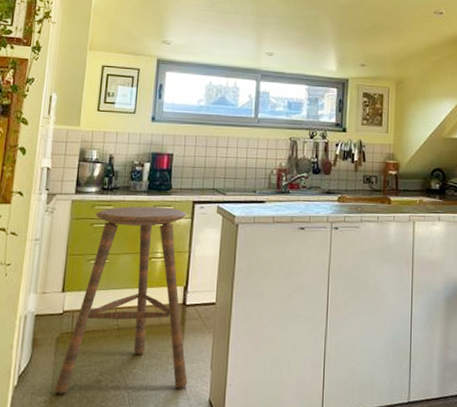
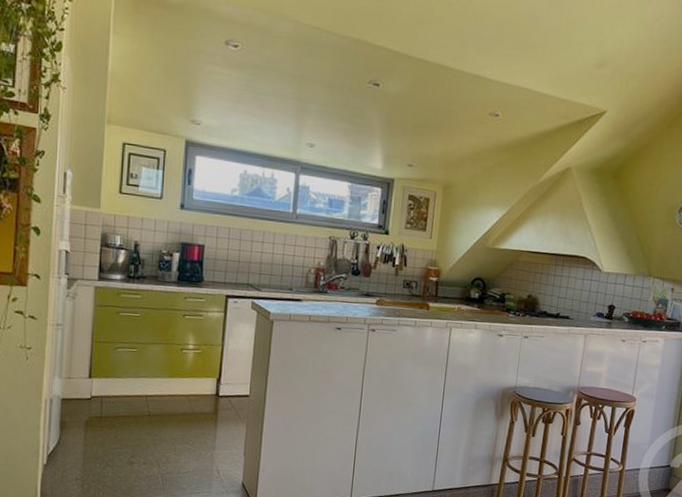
bar stool: present [55,206,188,394] -> none [86,296,221,473]

